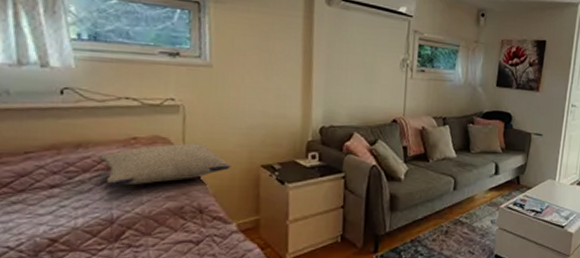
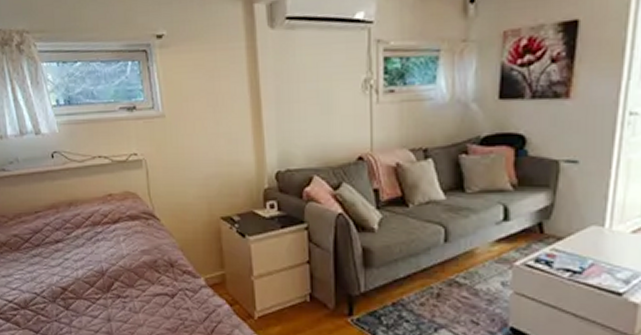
pillow: present [98,143,231,186] -> none [86,197,193,240]

